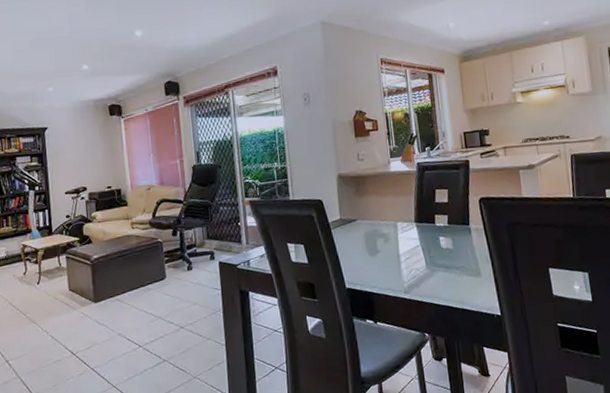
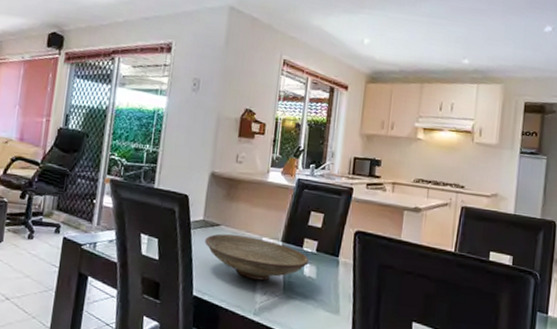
decorative bowl: none [346,224,444,263] -> present [205,234,309,281]

